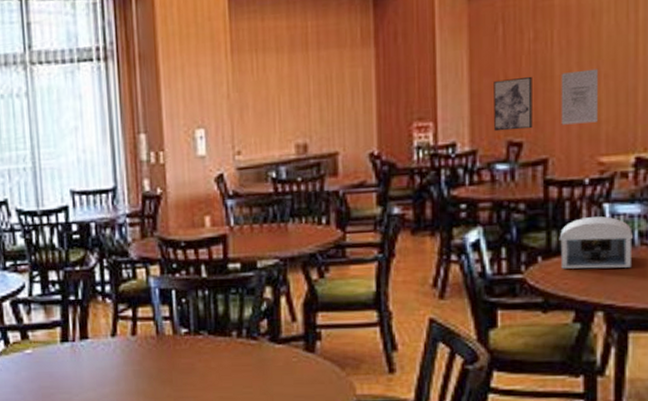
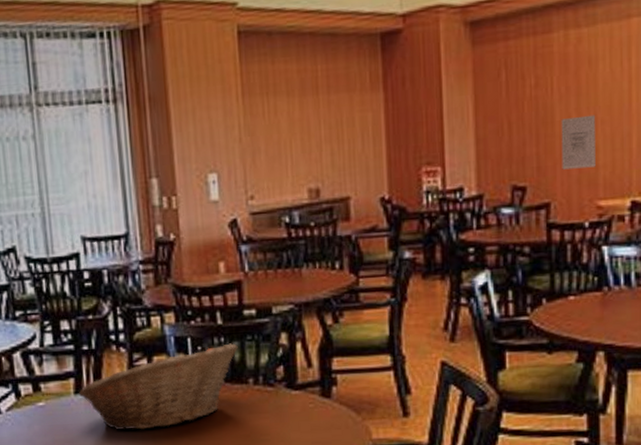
fruit basket: none [64,296,222,379] -> present [78,343,238,430]
wall art: present [494,76,533,132] -> none [498,121,535,176]
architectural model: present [559,216,634,269] -> none [562,259,631,310]

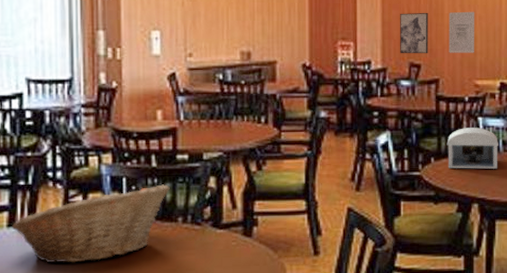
wall art: none [498,121,535,176] -> present [400,12,428,54]
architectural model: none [562,259,631,310] -> present [447,128,499,169]

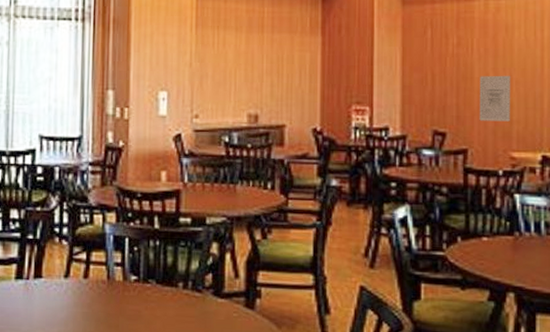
fruit basket: present [11,184,170,263] -> none [18,247,172,321]
wall art: present [400,12,428,54] -> none [422,75,455,122]
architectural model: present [447,128,499,169] -> none [476,205,541,254]

